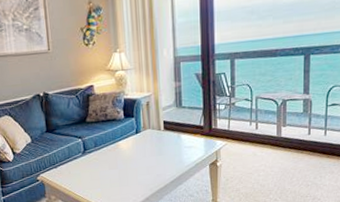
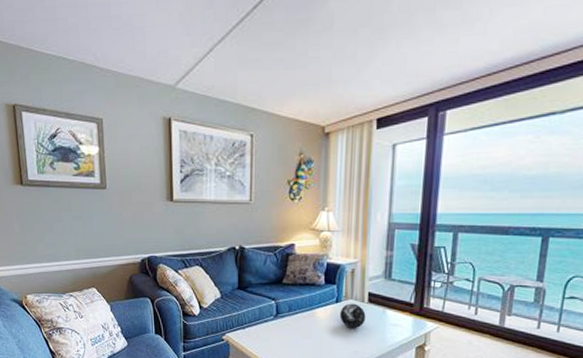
decorative orb: none [140,132,164,155] -> present [339,303,366,328]

